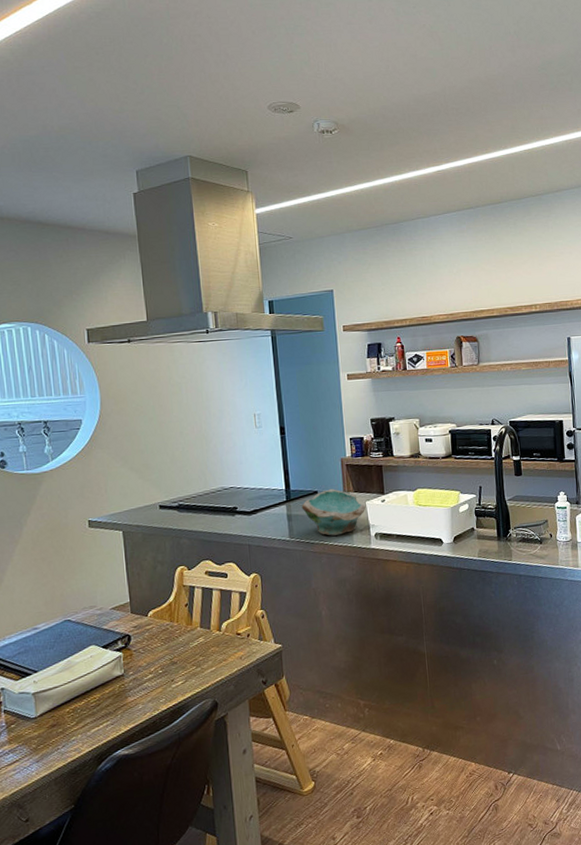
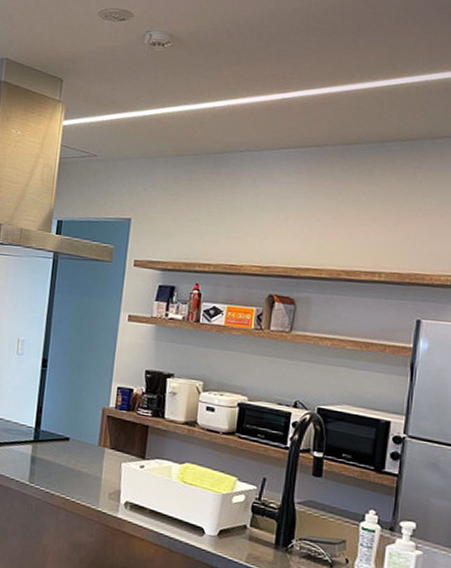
bowl: present [301,489,366,536] -> none [48,439,121,493]

